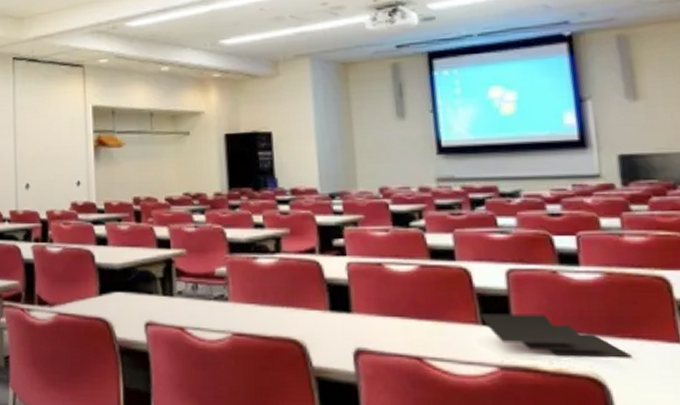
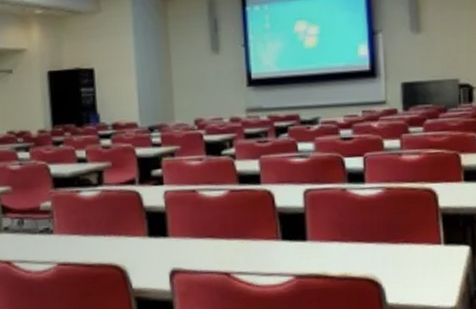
papers: present [479,313,633,358] -> none [280,227,403,263]

